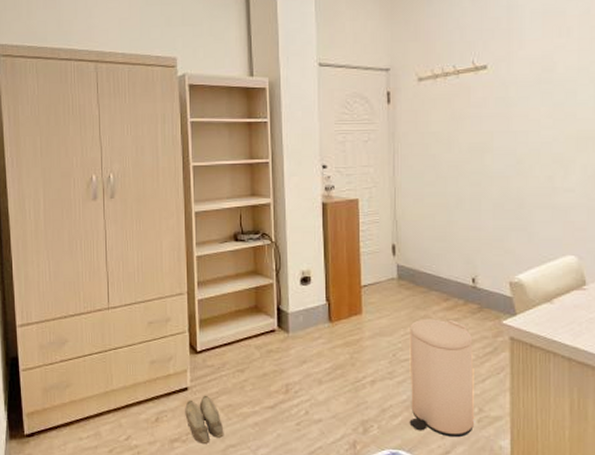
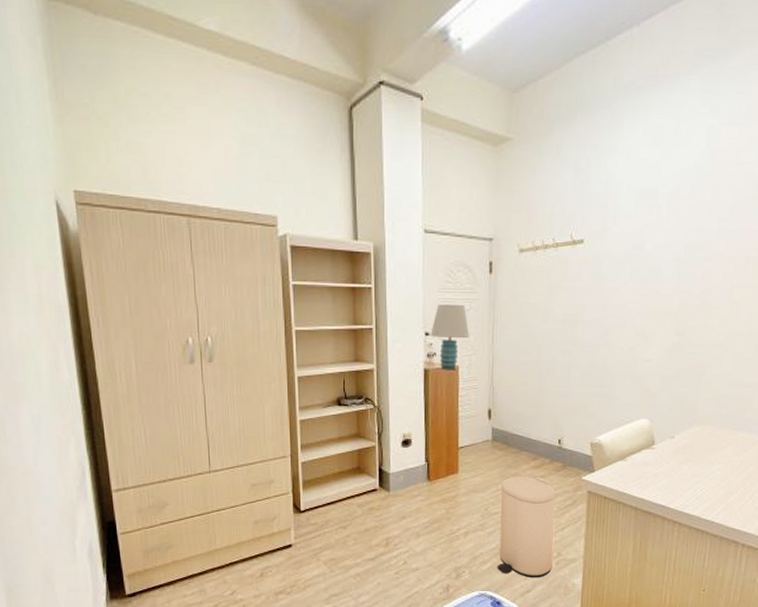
slippers: present [185,395,224,444] -> none [289,550,327,594]
lamp: none [328,135,369,204] -> present [430,303,470,370]

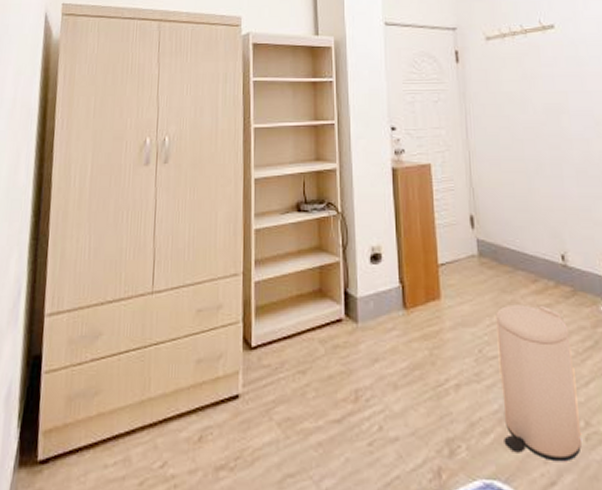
lamp: present [430,303,470,370] -> none [397,95,441,169]

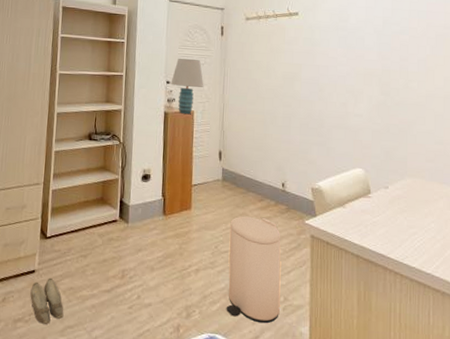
slippers: none [234,404,281,472] -> present [30,277,64,324]
lamp: none [397,95,441,169] -> present [171,58,204,115]

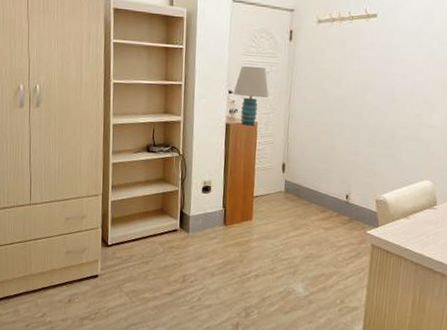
slippers: present [30,277,64,324] -> none [94,281,128,322]
pedal bin: present [226,216,281,323] -> none [283,226,342,322]

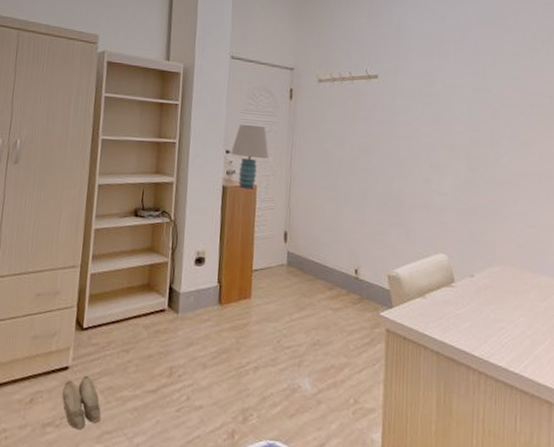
slippers: none [94,281,128,322] -> present [62,375,101,429]

